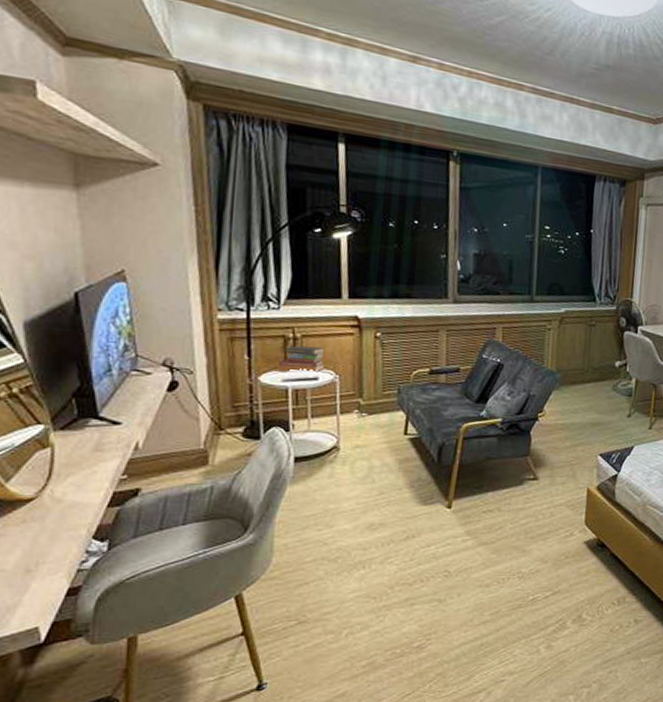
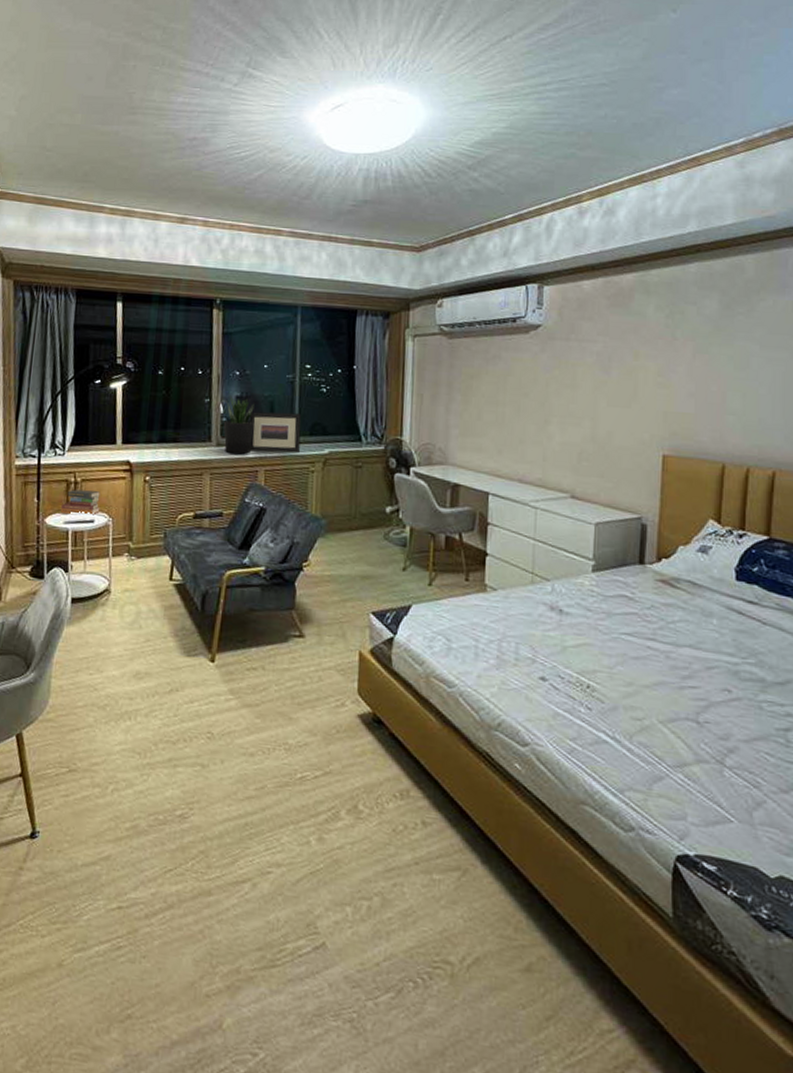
planter: none [460,252,493,311] -> present [223,395,254,454]
picture frame: none [487,269,539,312] -> present [249,411,301,454]

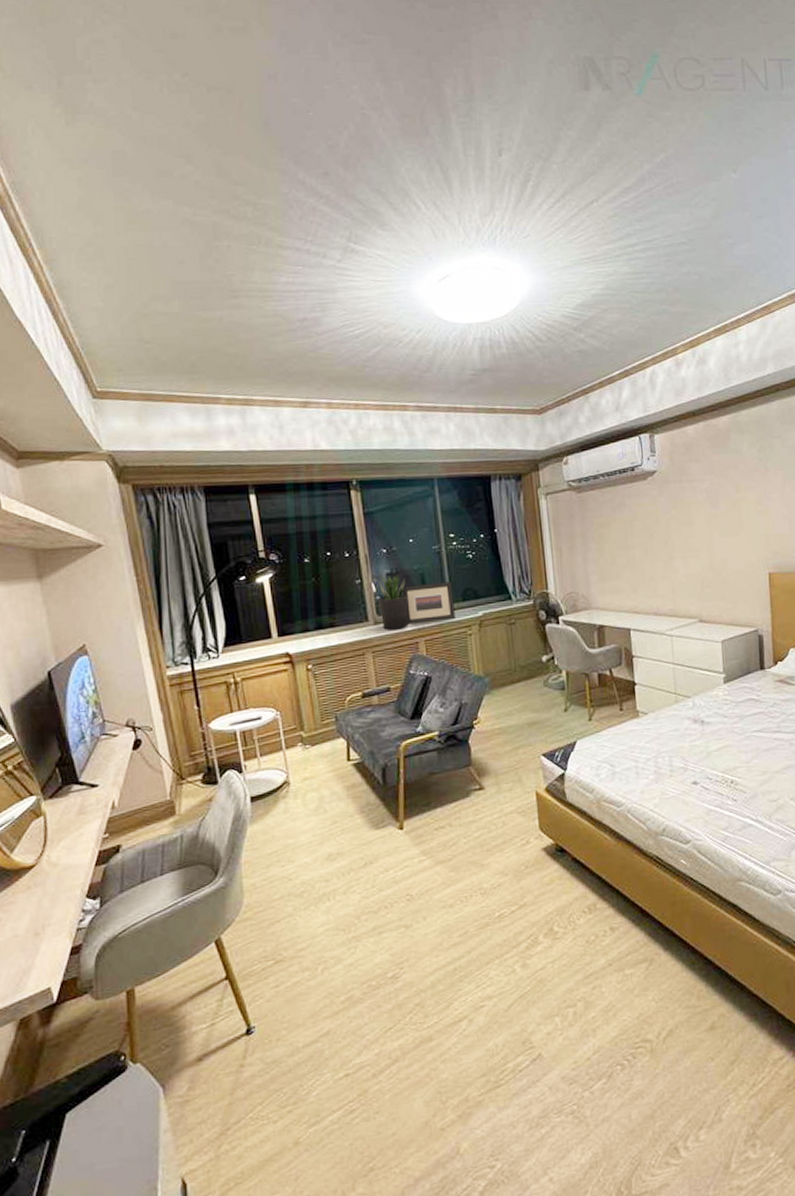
books: present [60,489,100,516] -> none [223,688,266,717]

